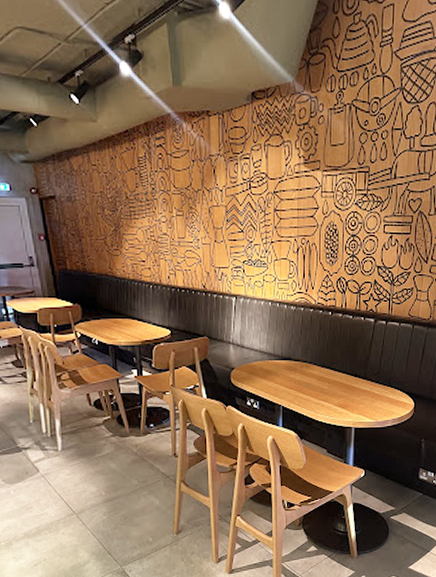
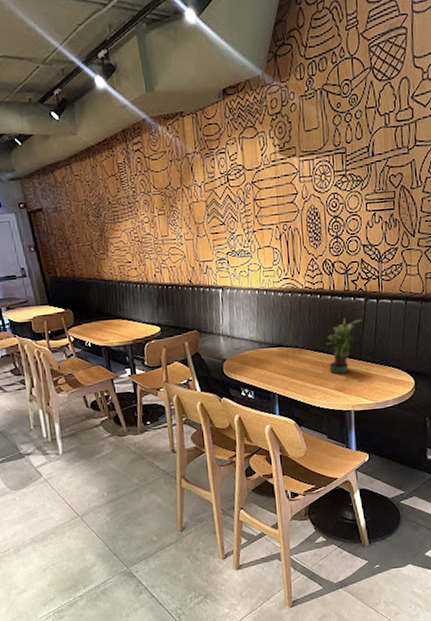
potted plant: none [333,337,371,391] -> present [325,318,363,374]

